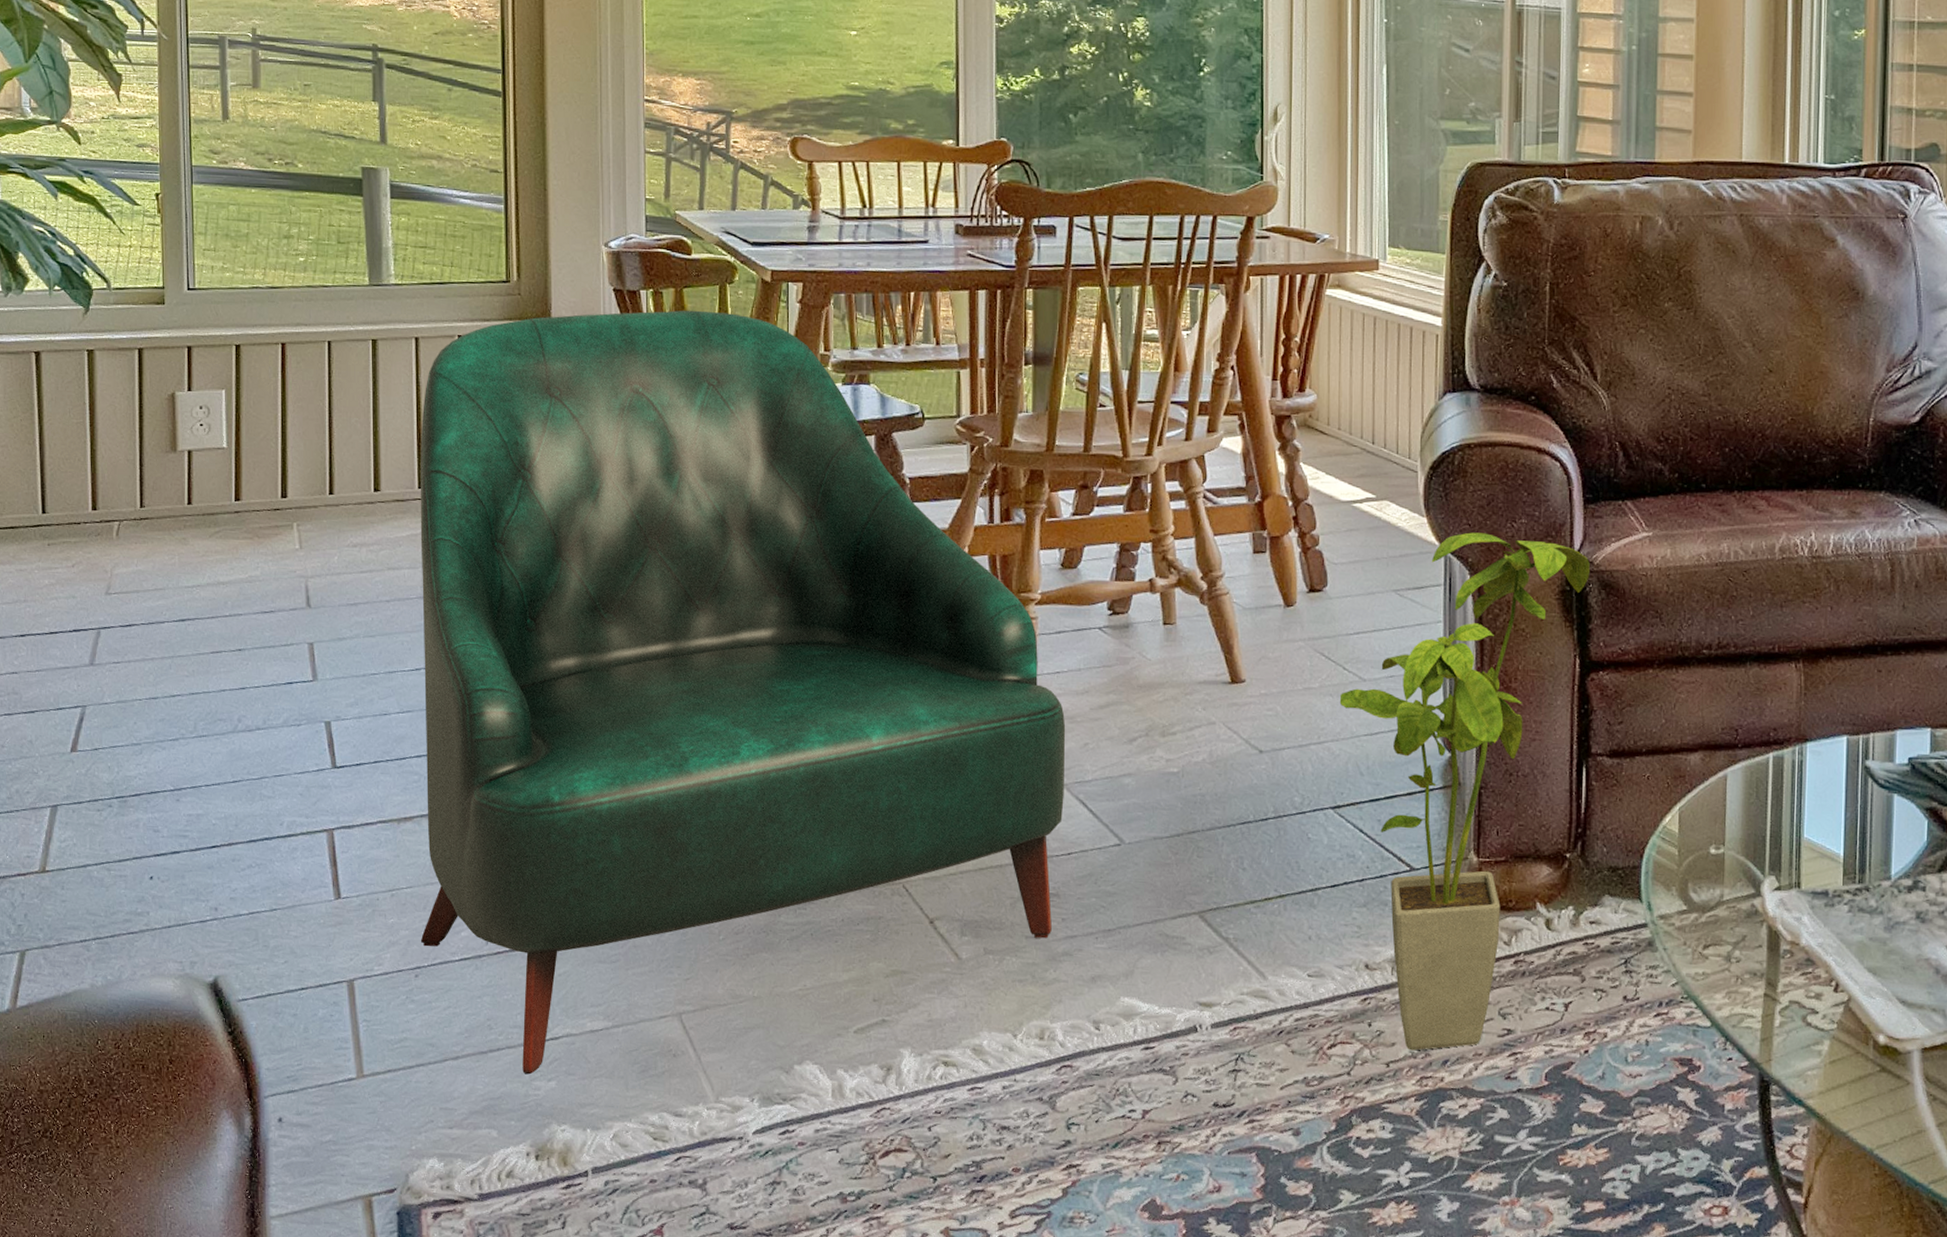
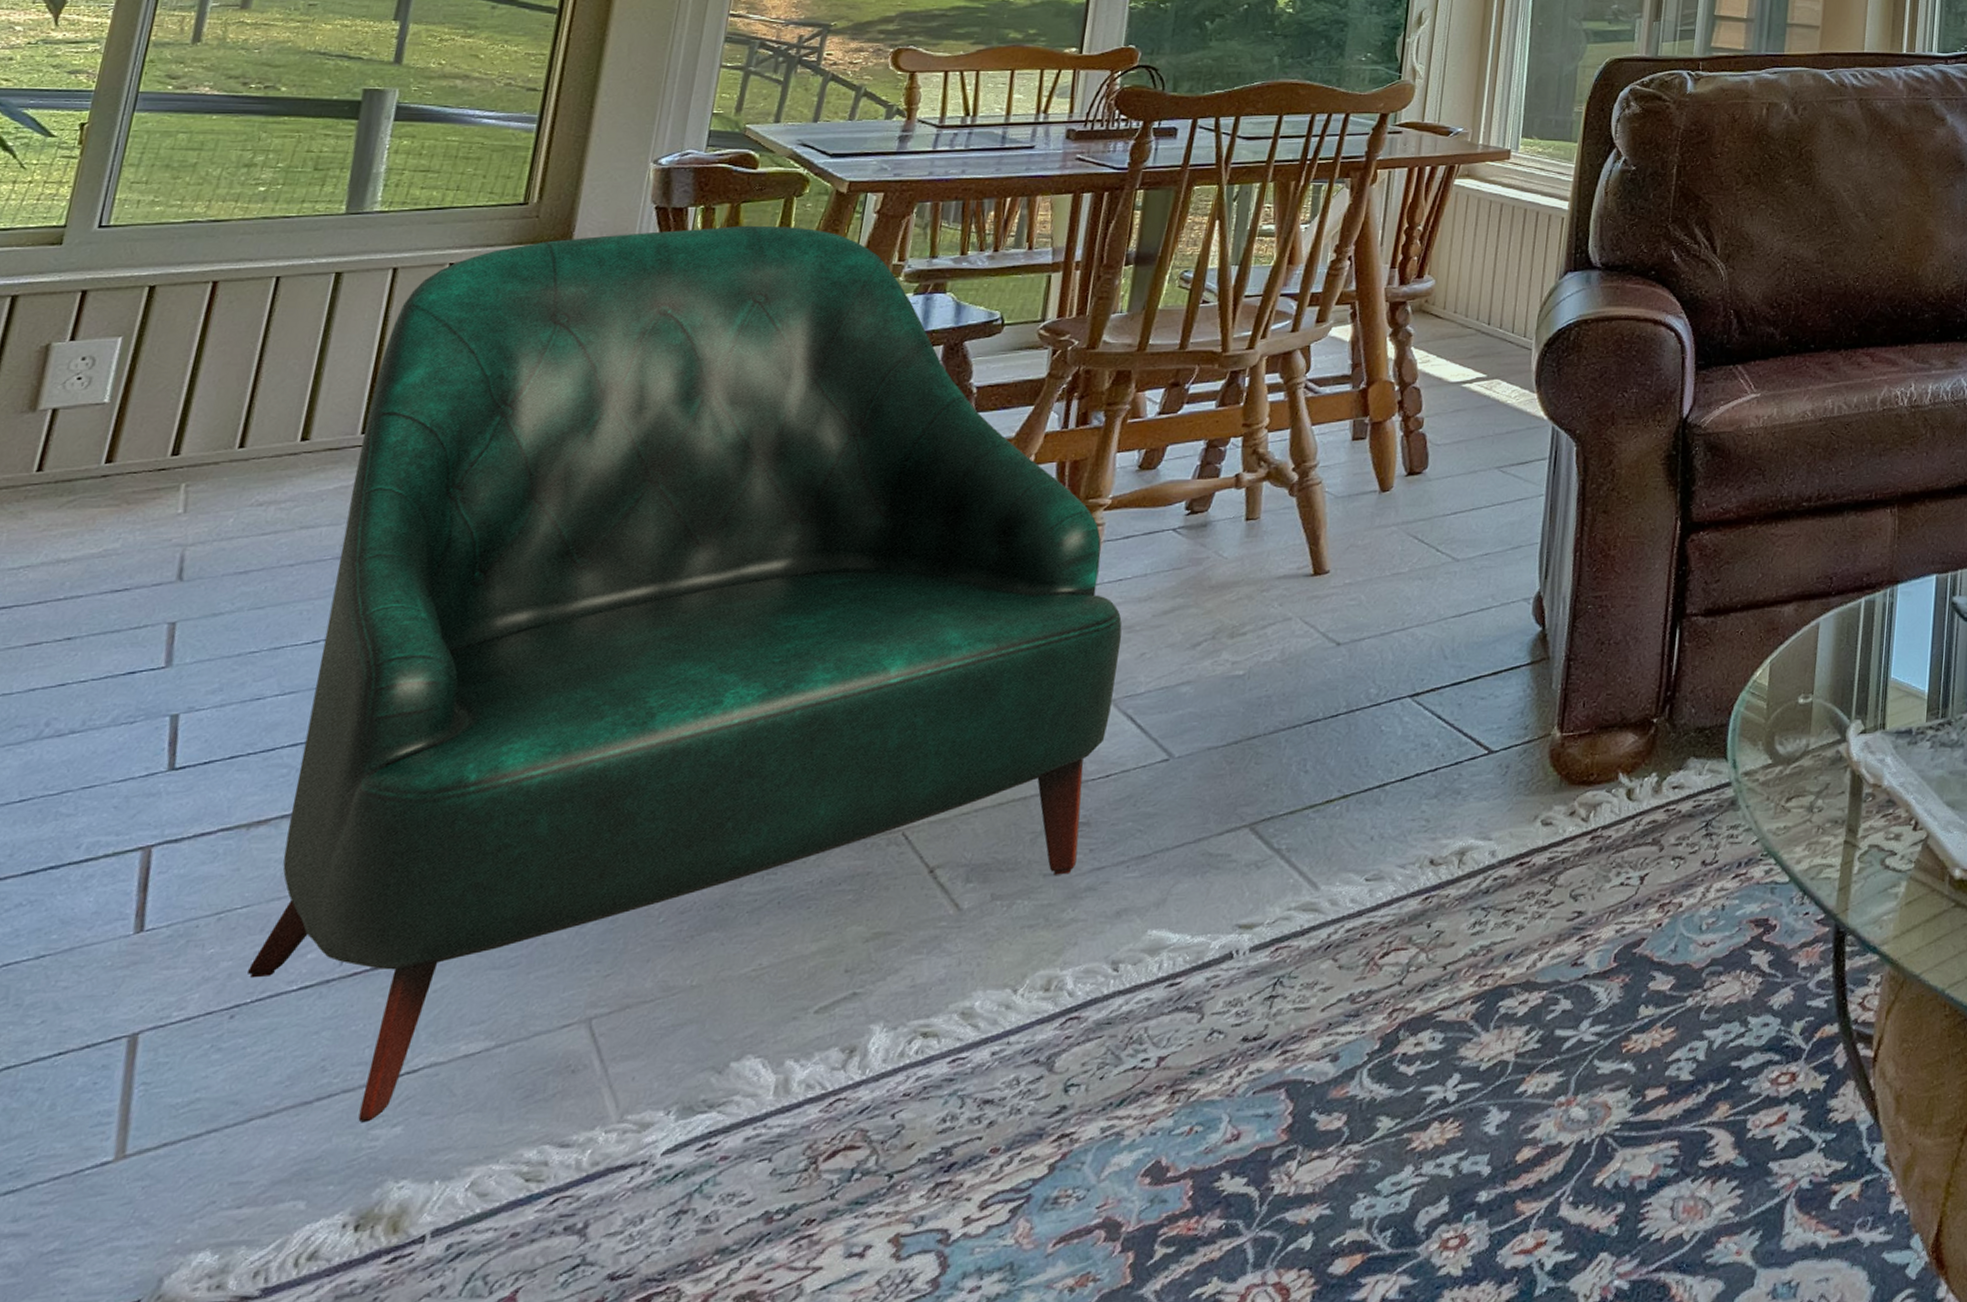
house plant: present [1339,532,1590,1051] -> none [1428,405,1698,948]

